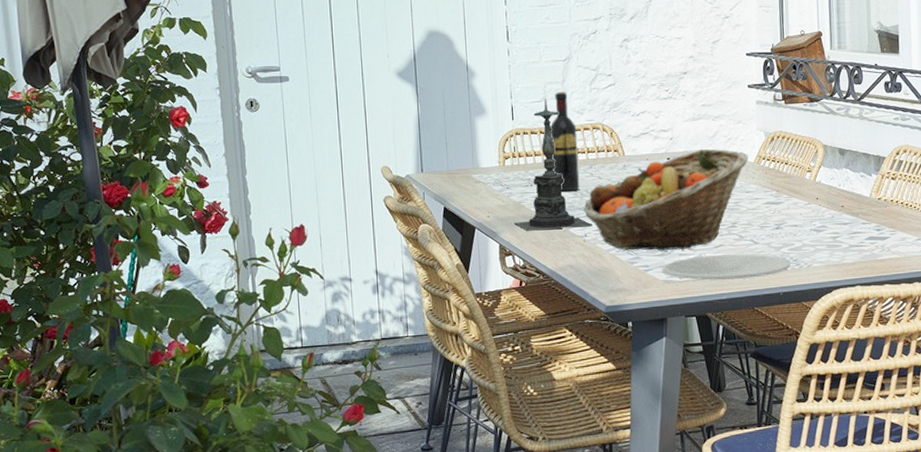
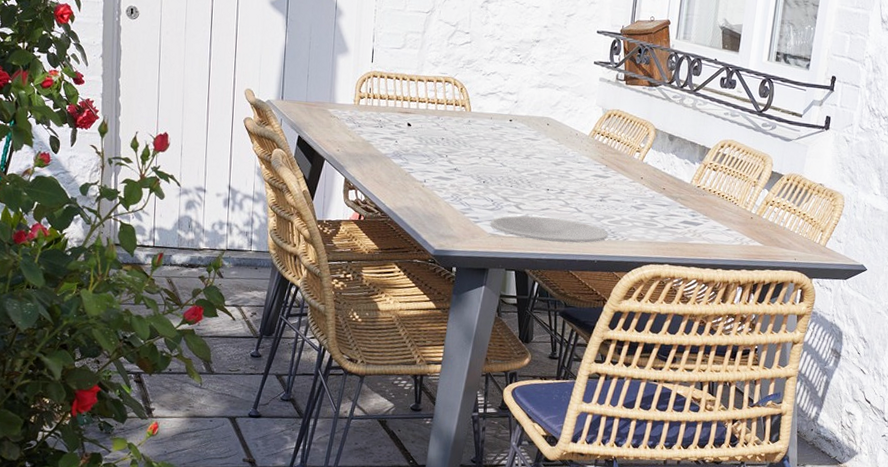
candle holder: present [515,98,593,231] -> none [361,46,433,173]
wine bottle: present [549,92,580,192] -> none [402,42,430,138]
fruit basket: present [583,149,749,251] -> none [425,116,585,208]

